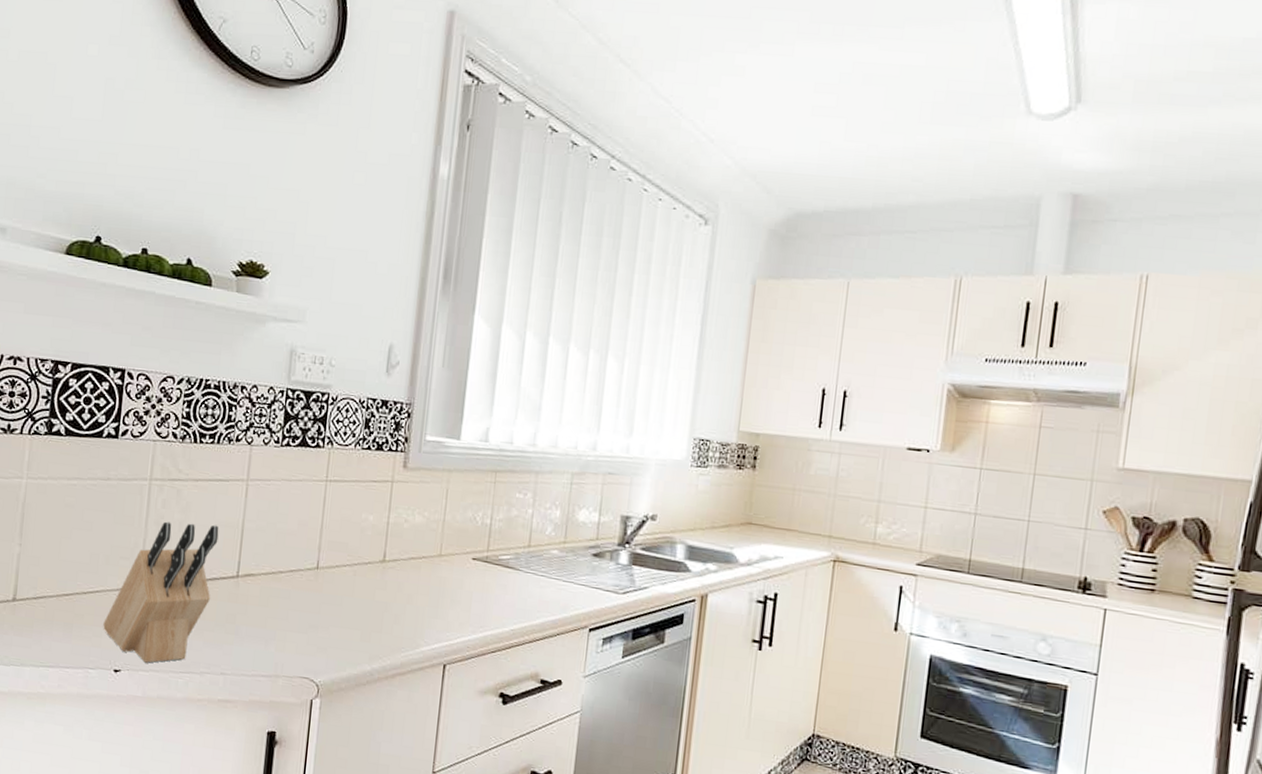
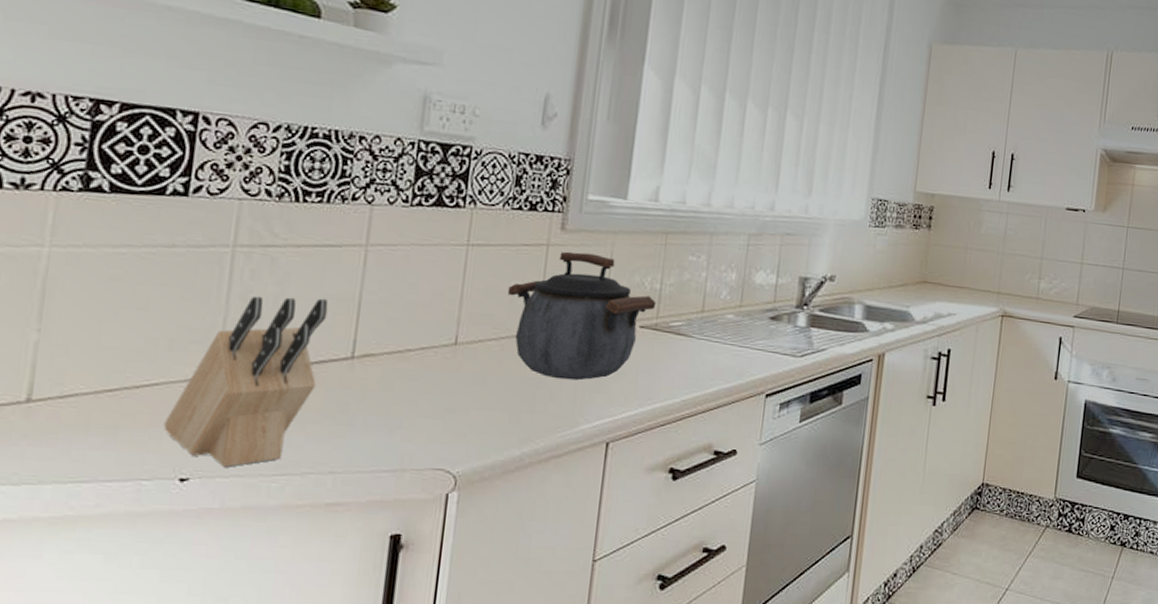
kettle: none [359,487,487,606] -> present [507,251,657,381]

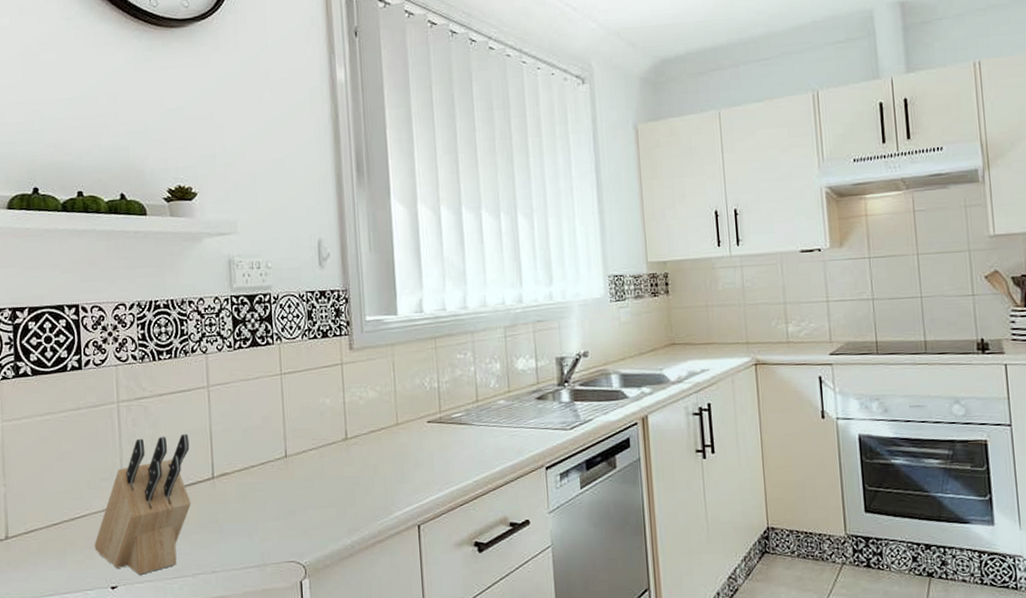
kettle: present [507,251,657,381] -> none [317,365,438,476]

